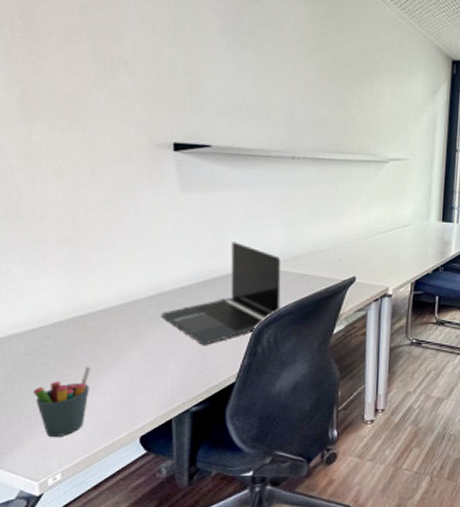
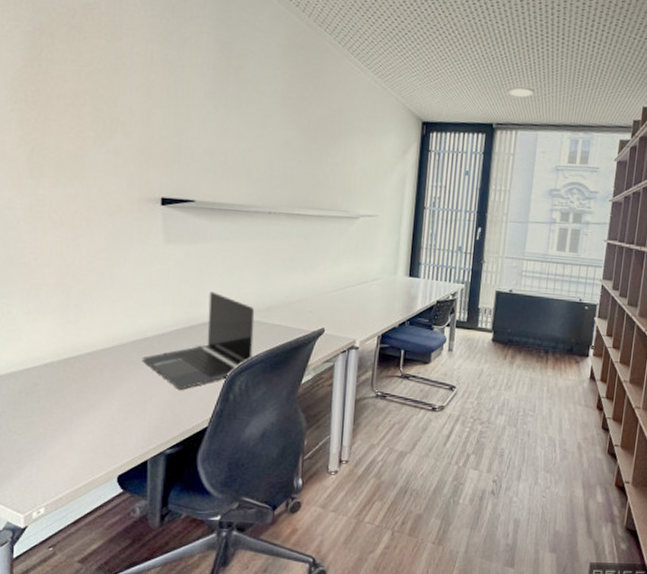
pen holder: present [34,366,91,438] -> none [25,405,76,473]

